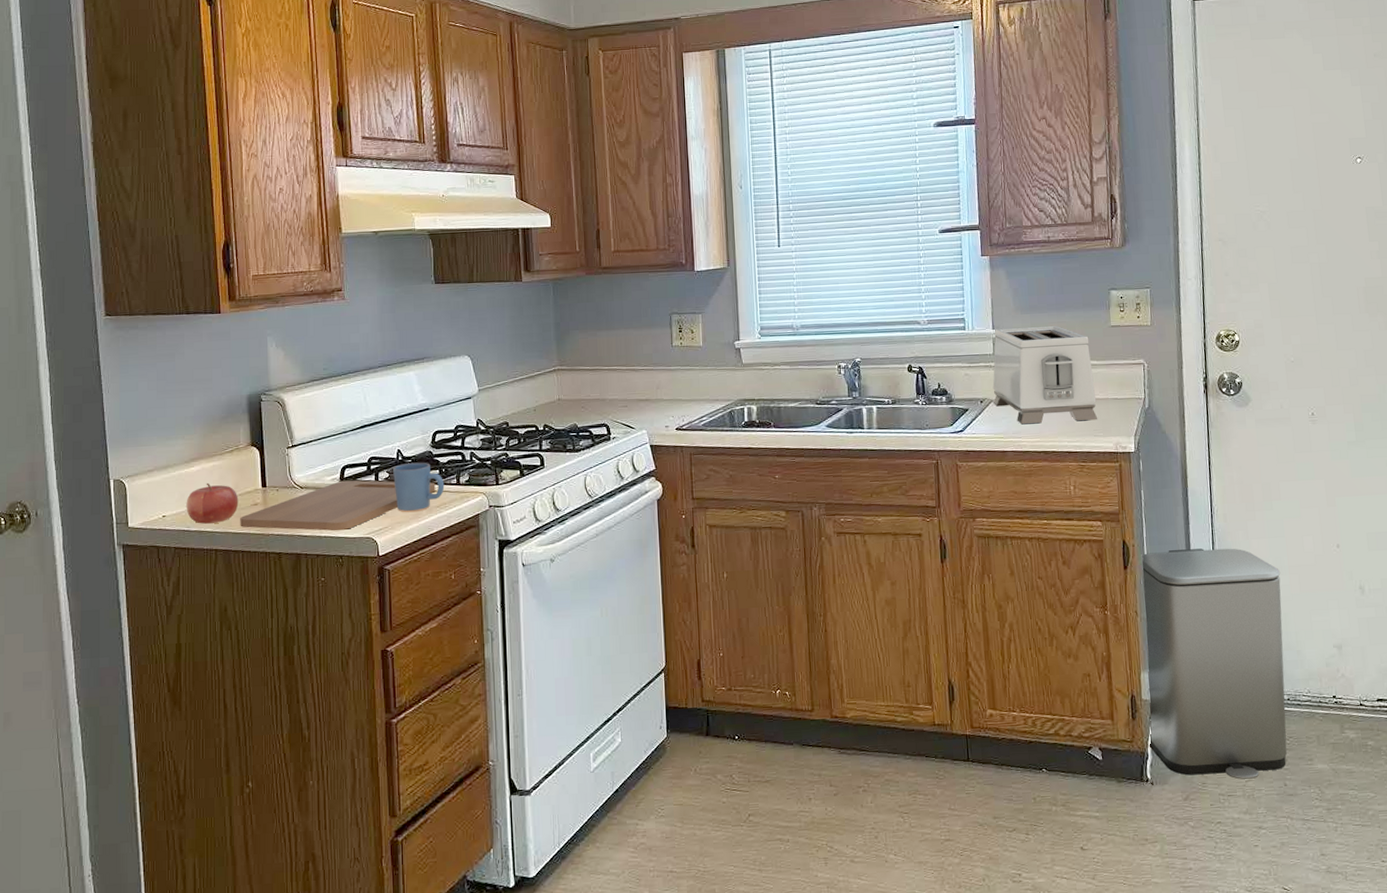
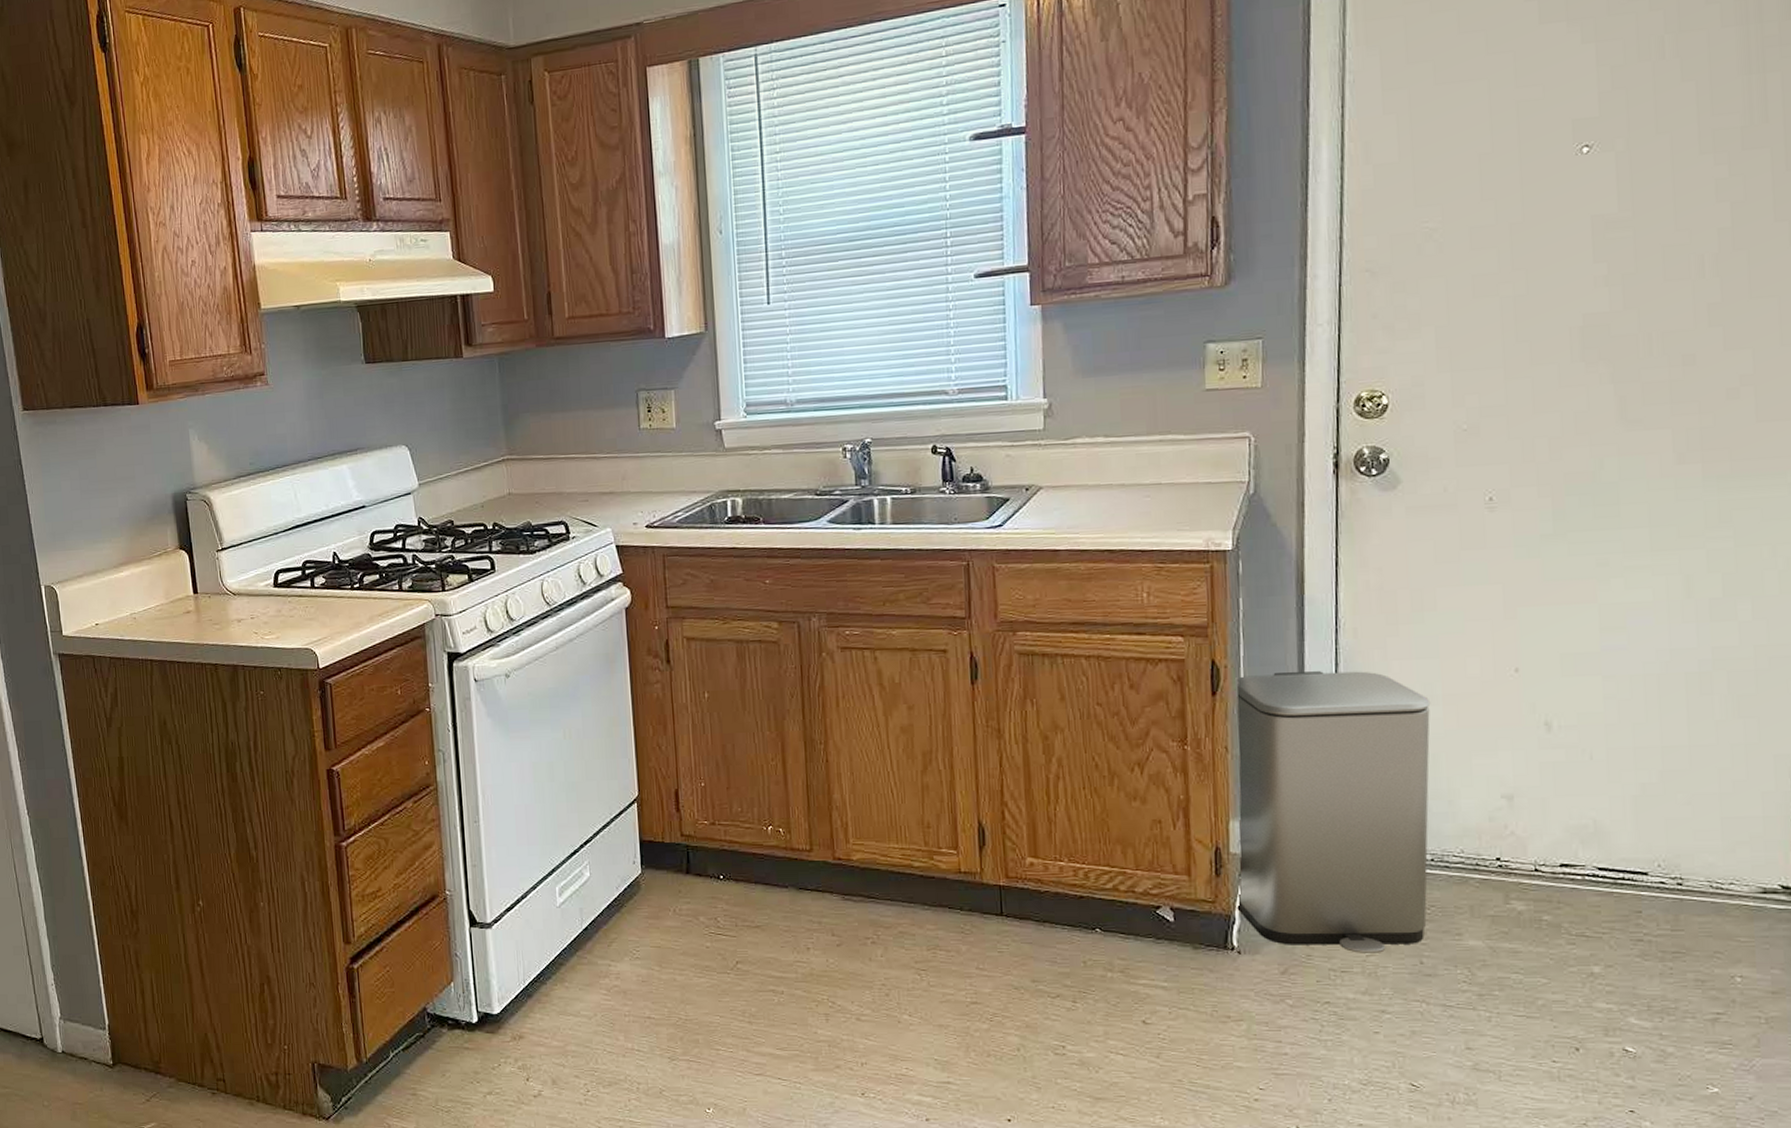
fruit: present [186,482,239,525] -> none [118,589,171,634]
cutting board: present [240,480,435,531] -> none [173,586,376,642]
mug: present [393,462,445,513] -> none [329,566,386,622]
toaster: present [992,325,1098,425] -> none [1042,390,1183,517]

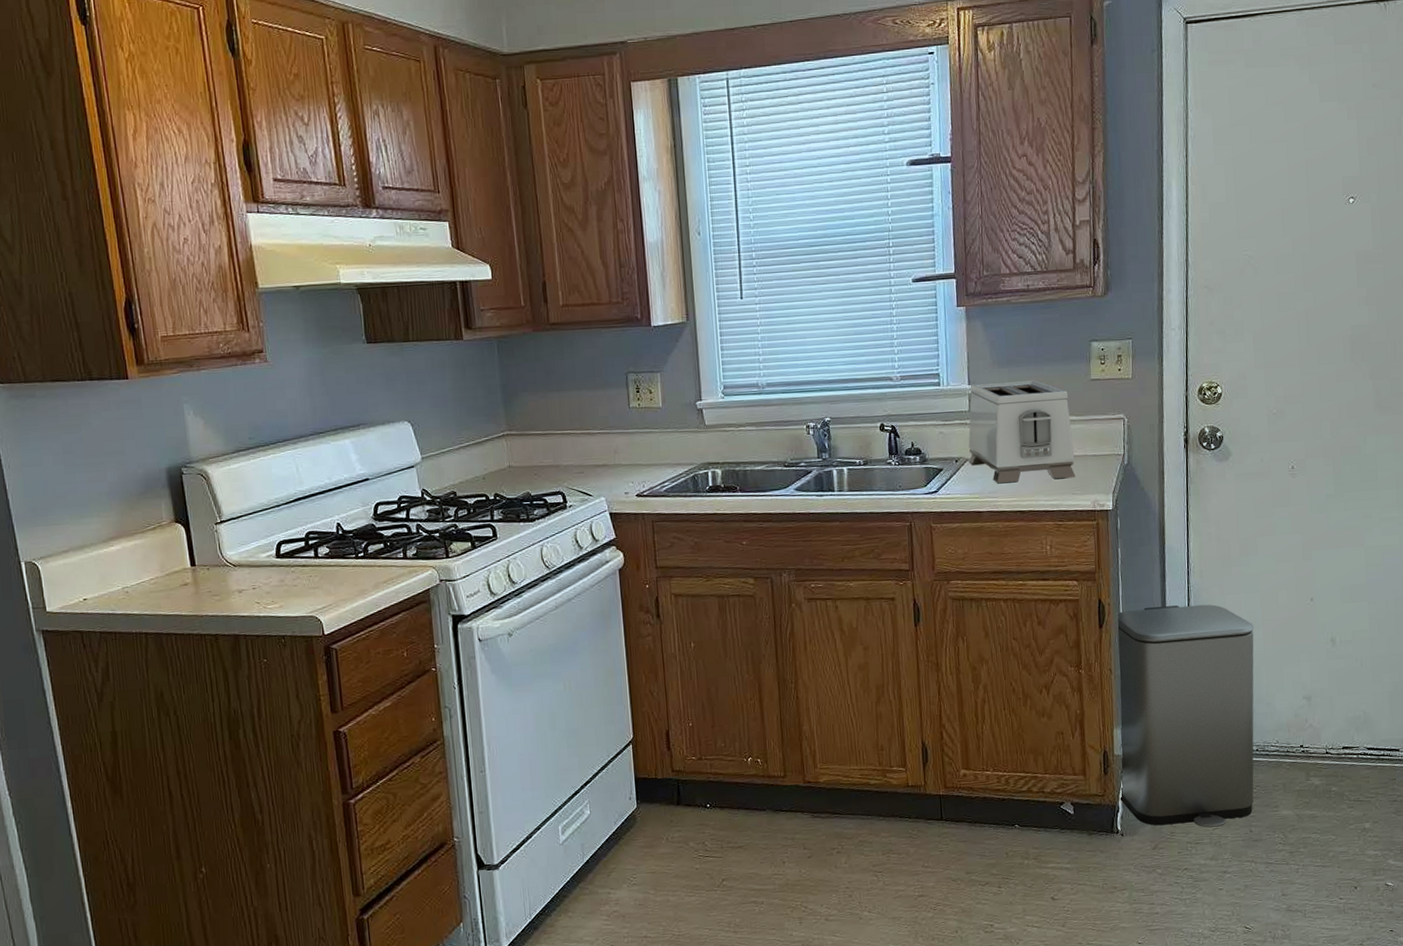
toaster: none [1042,390,1183,517] -> present [968,379,1076,484]

